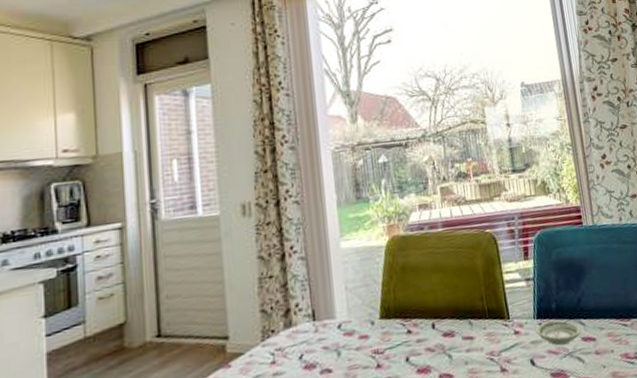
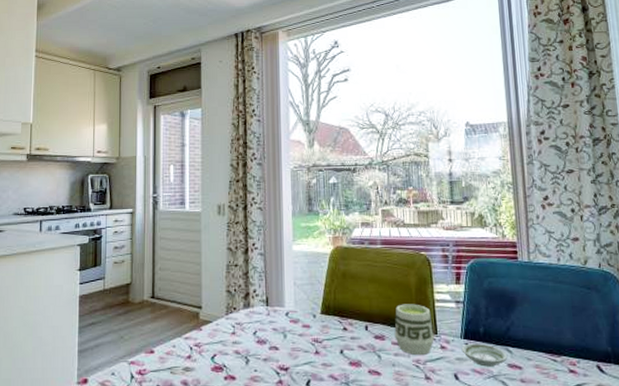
cup: none [463,289,507,348] -> present [394,304,434,356]

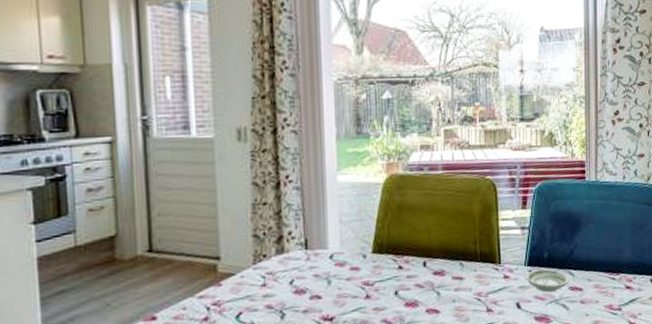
cup: present [394,304,434,356] -> none [455,233,497,288]

